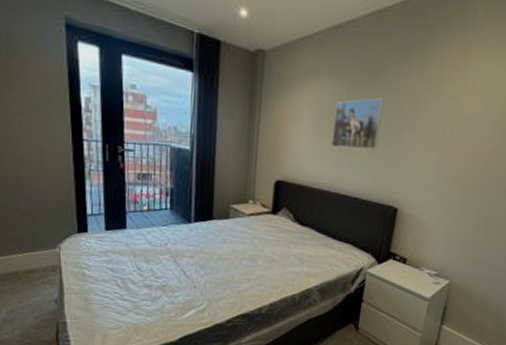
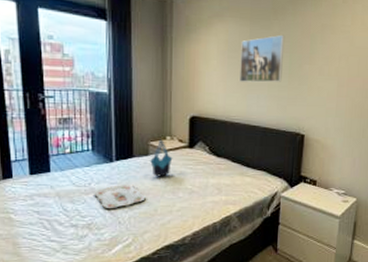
serving tray: none [170,247,223,271] -> present [94,185,146,208]
tote bag: none [229,202,254,243] -> present [149,139,173,177]

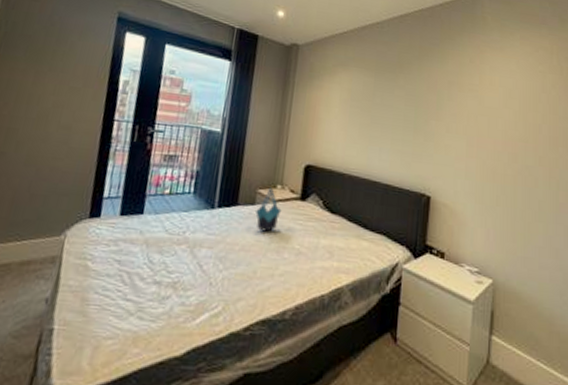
serving tray: present [94,185,146,208] -> none [187,236,246,265]
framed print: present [240,34,285,83] -> none [361,88,411,136]

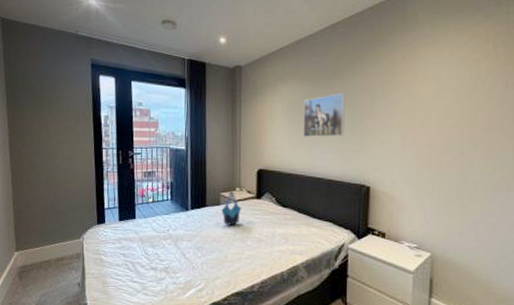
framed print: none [361,88,411,136] -> present [303,92,346,137]

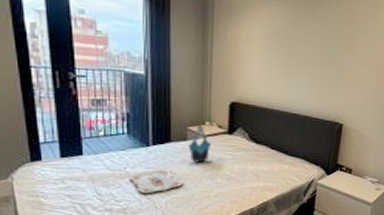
serving tray: none [171,232,217,254] -> present [129,169,183,193]
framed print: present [303,92,346,137] -> none [281,22,329,71]

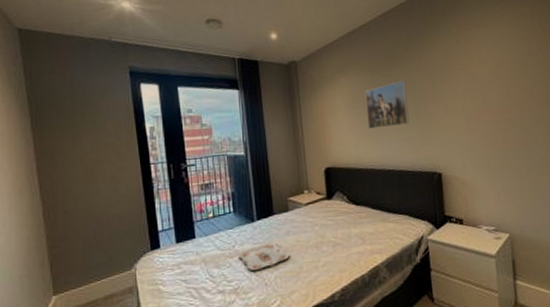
tote bag: present [187,124,212,163] -> none [289,194,313,233]
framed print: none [281,22,329,71] -> present [365,80,410,129]

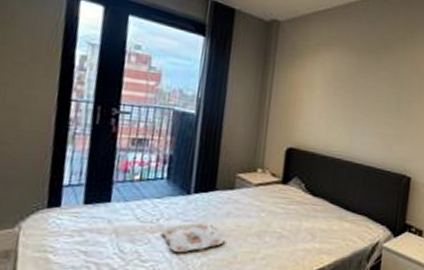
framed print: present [365,80,410,129] -> none [344,69,394,119]

